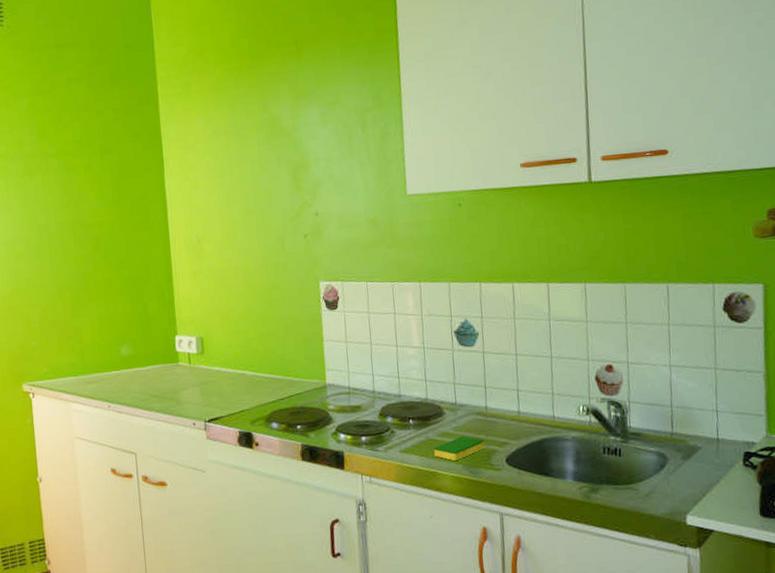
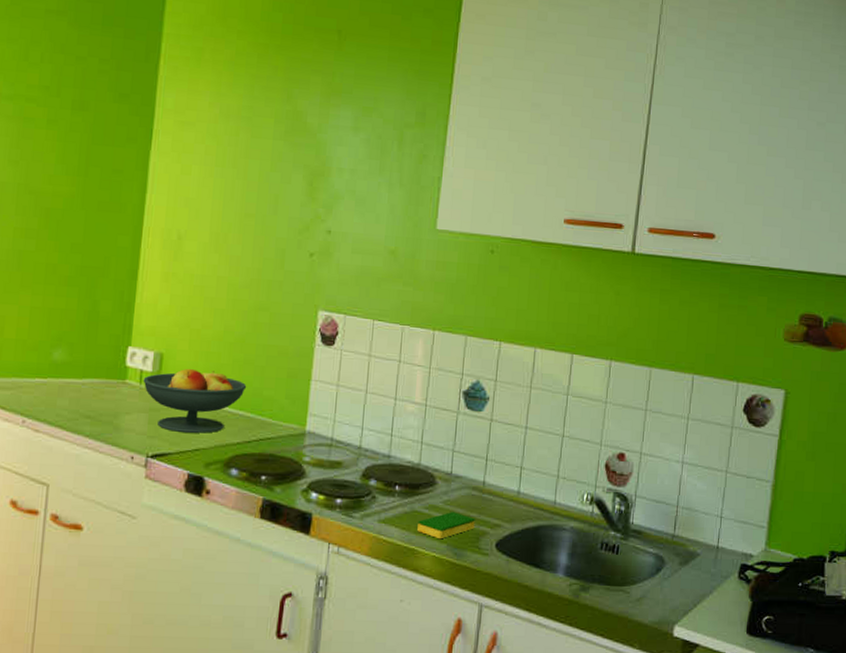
fruit bowl: none [191,345,273,399] -> present [143,369,247,433]

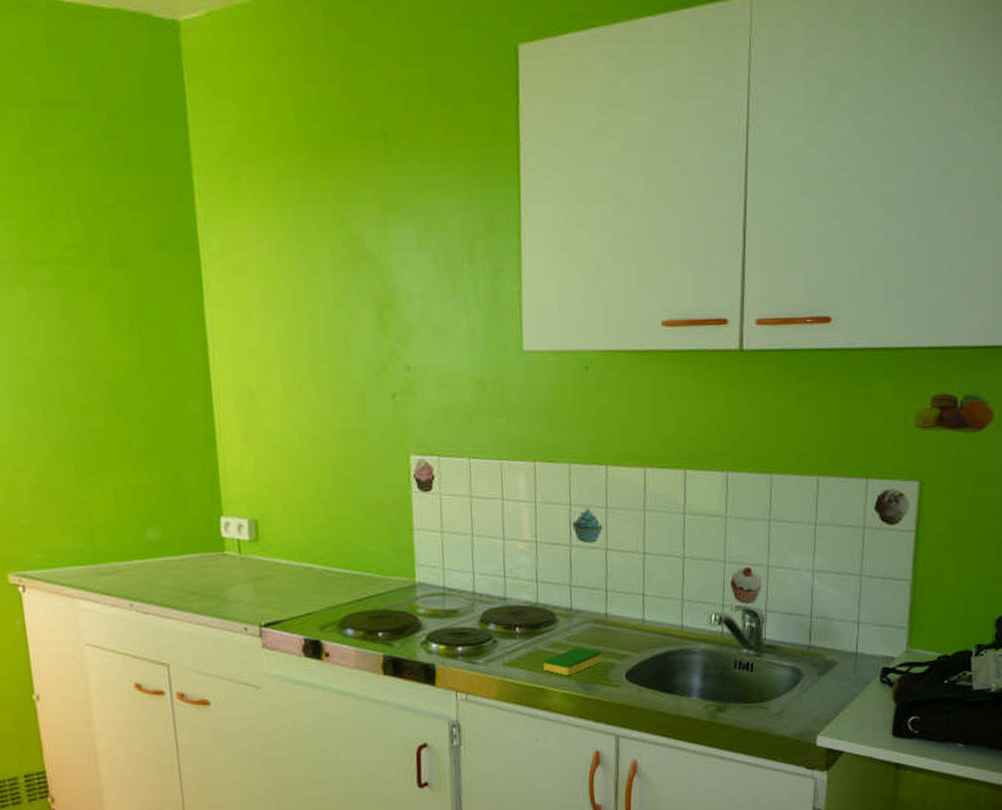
fruit bowl: present [143,369,247,433] -> none [242,532,349,598]

